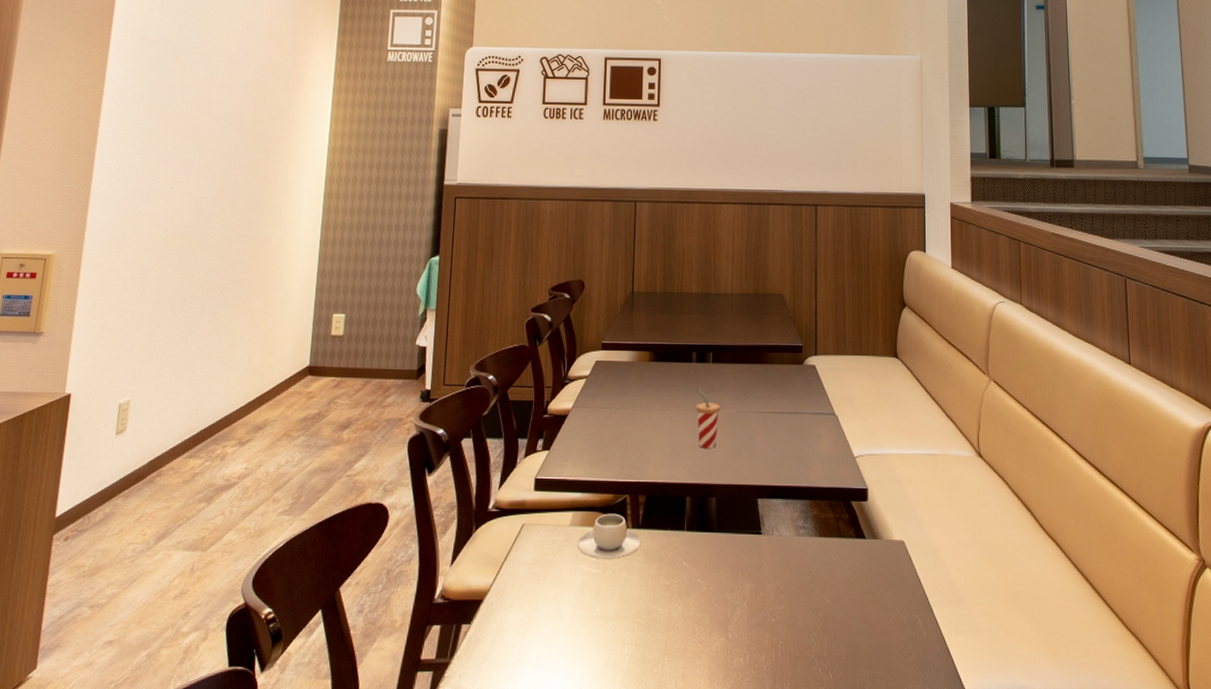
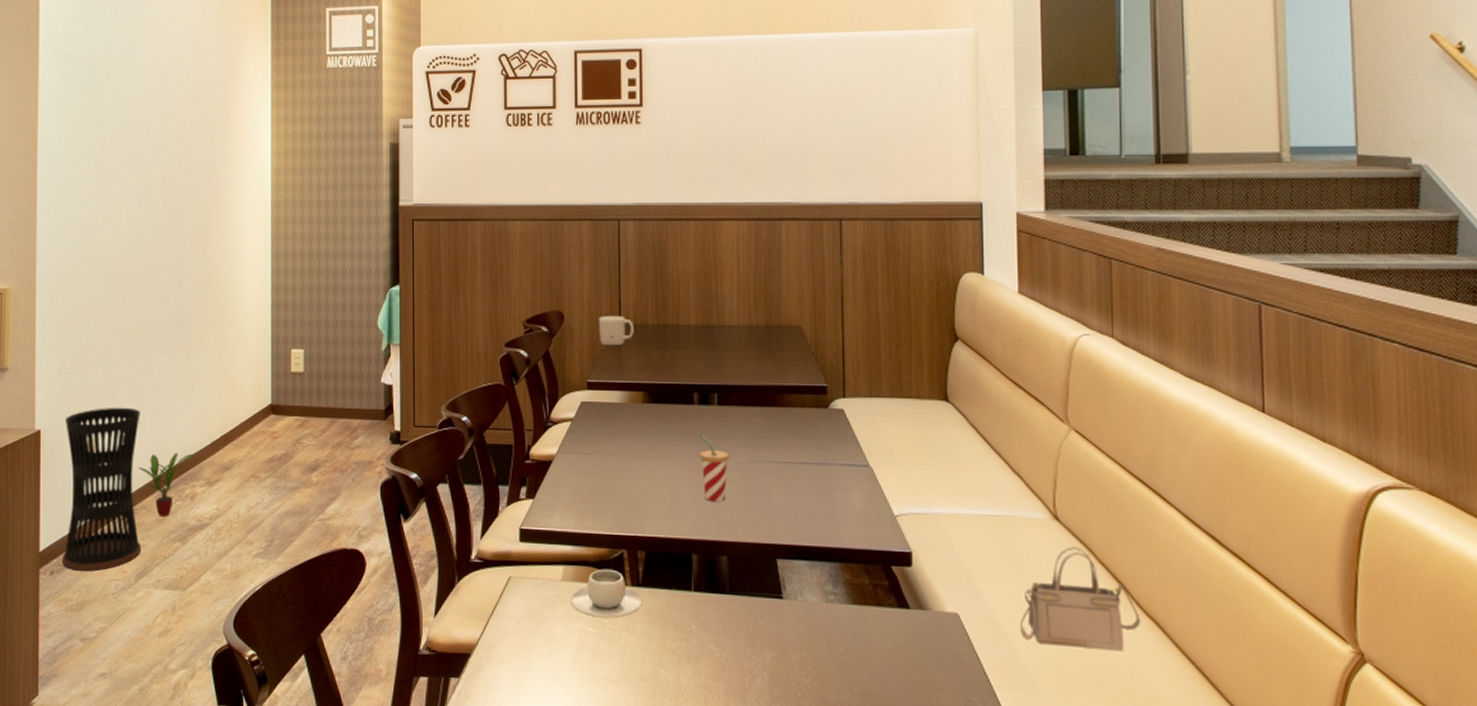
umbrella stand: none [79,370,178,537] -> present [63,407,141,572]
potted plant: none [168,414,231,477] -> present [137,453,197,517]
mug: none [614,284,644,312] -> present [598,315,634,346]
handbag: none [953,479,1044,568] -> present [1021,546,1141,652]

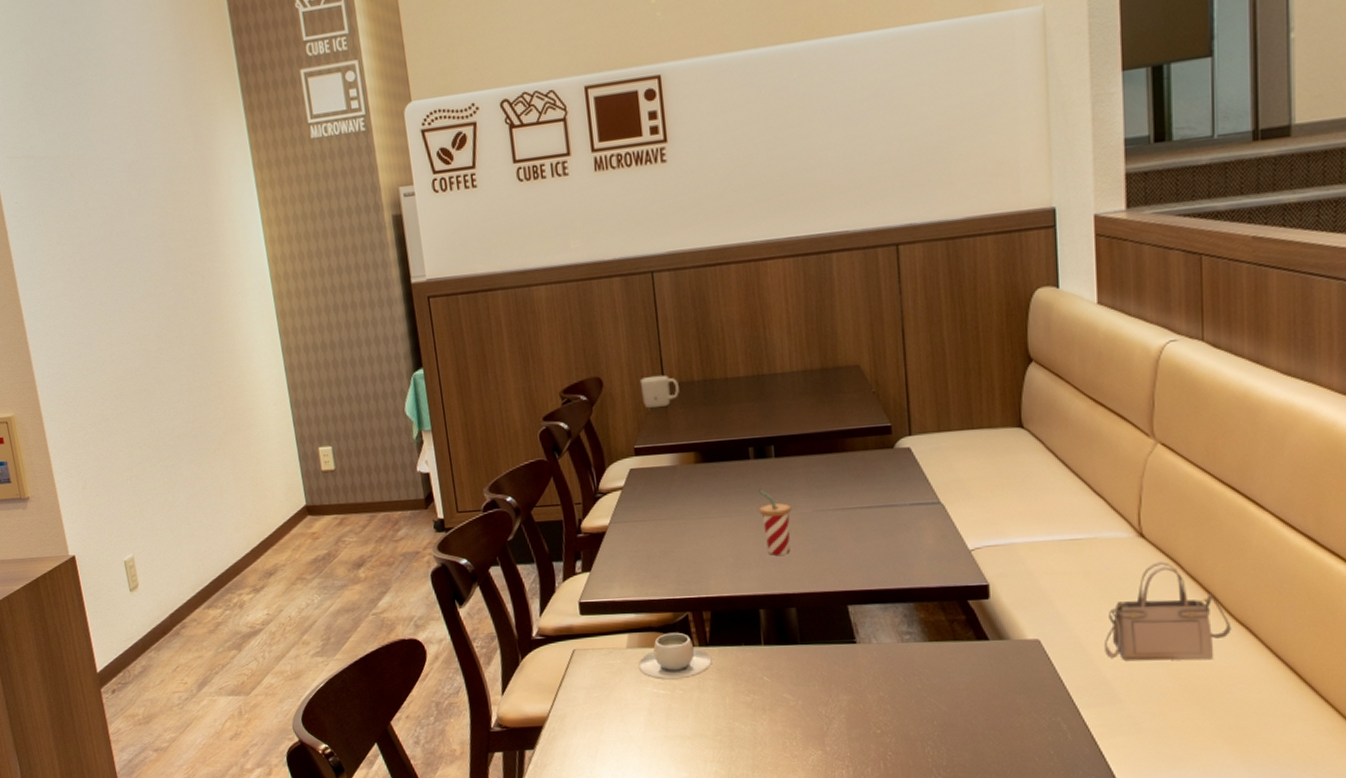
umbrella stand: present [63,407,141,572] -> none [98,524,199,688]
potted plant: present [137,453,197,517] -> none [179,562,238,627]

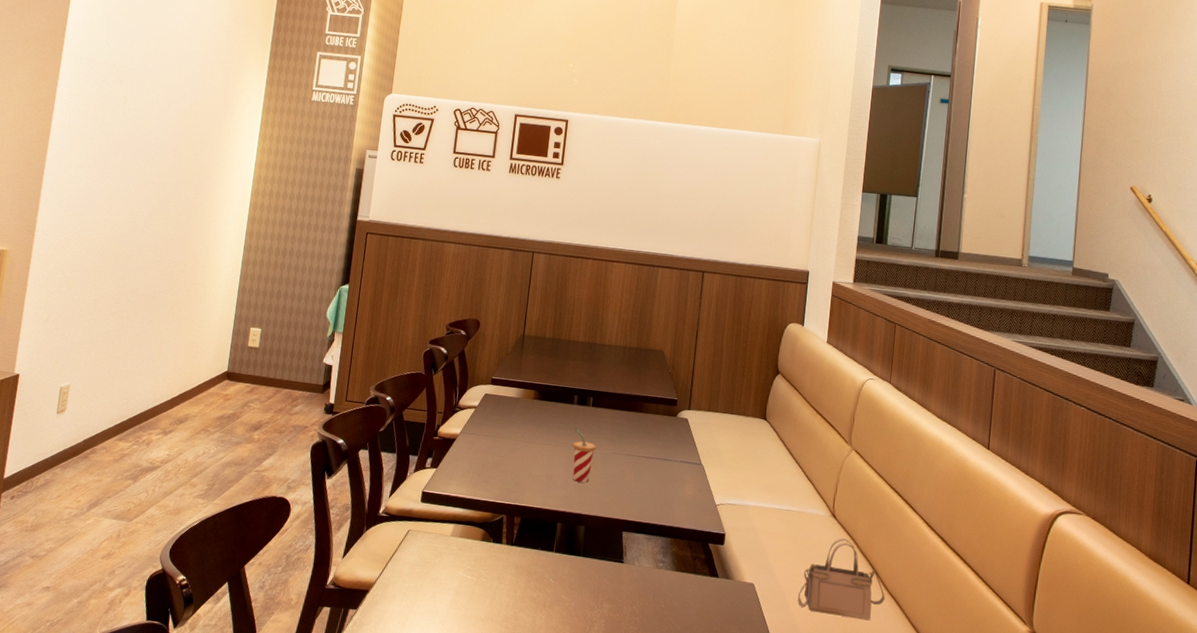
teacup: present [637,632,712,680] -> none [455,529,514,570]
mug: present [639,375,679,409] -> none [506,327,535,353]

